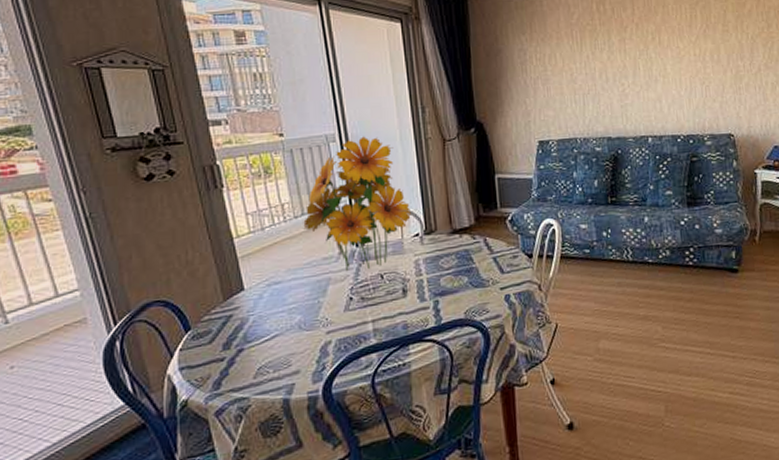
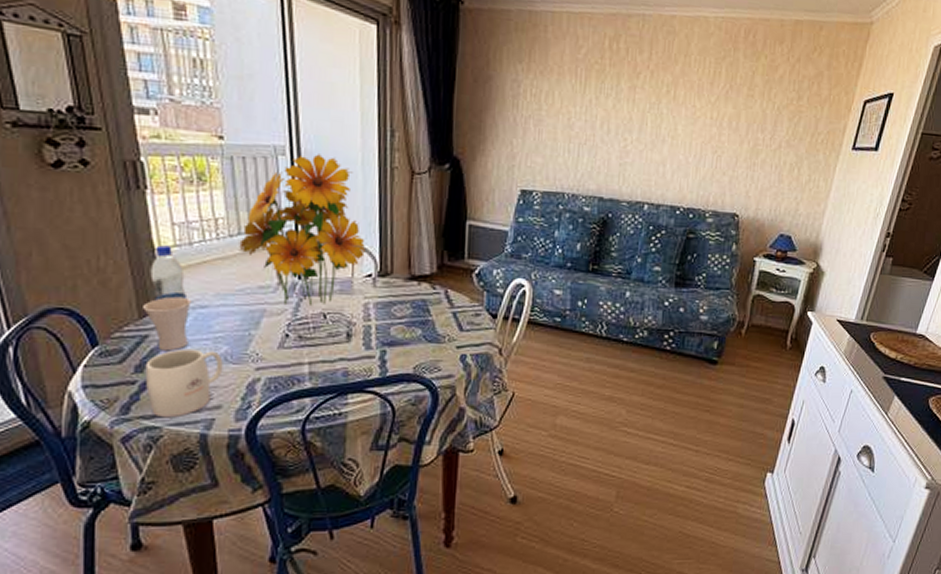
cup: none [226,276,267,327] -> present [143,296,192,351]
bottle: none [230,233,266,298] -> present [150,245,189,321]
mug: none [231,321,298,389] -> present [145,348,223,418]

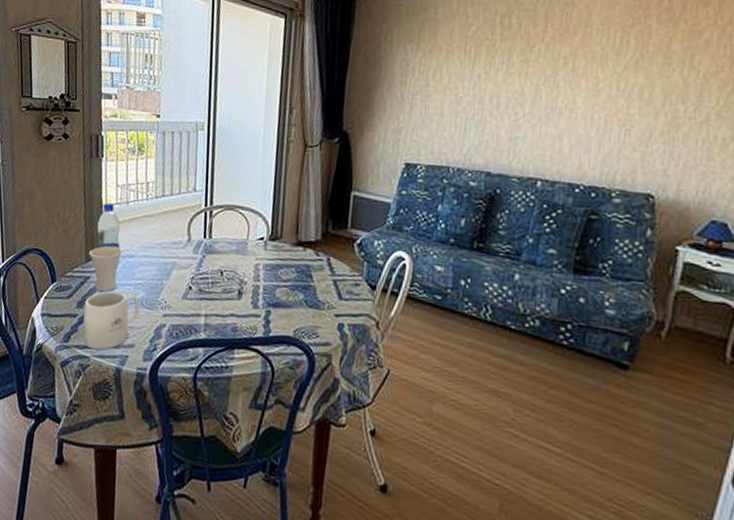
flower bouquet: present [239,154,365,307] -> none [161,129,261,263]

